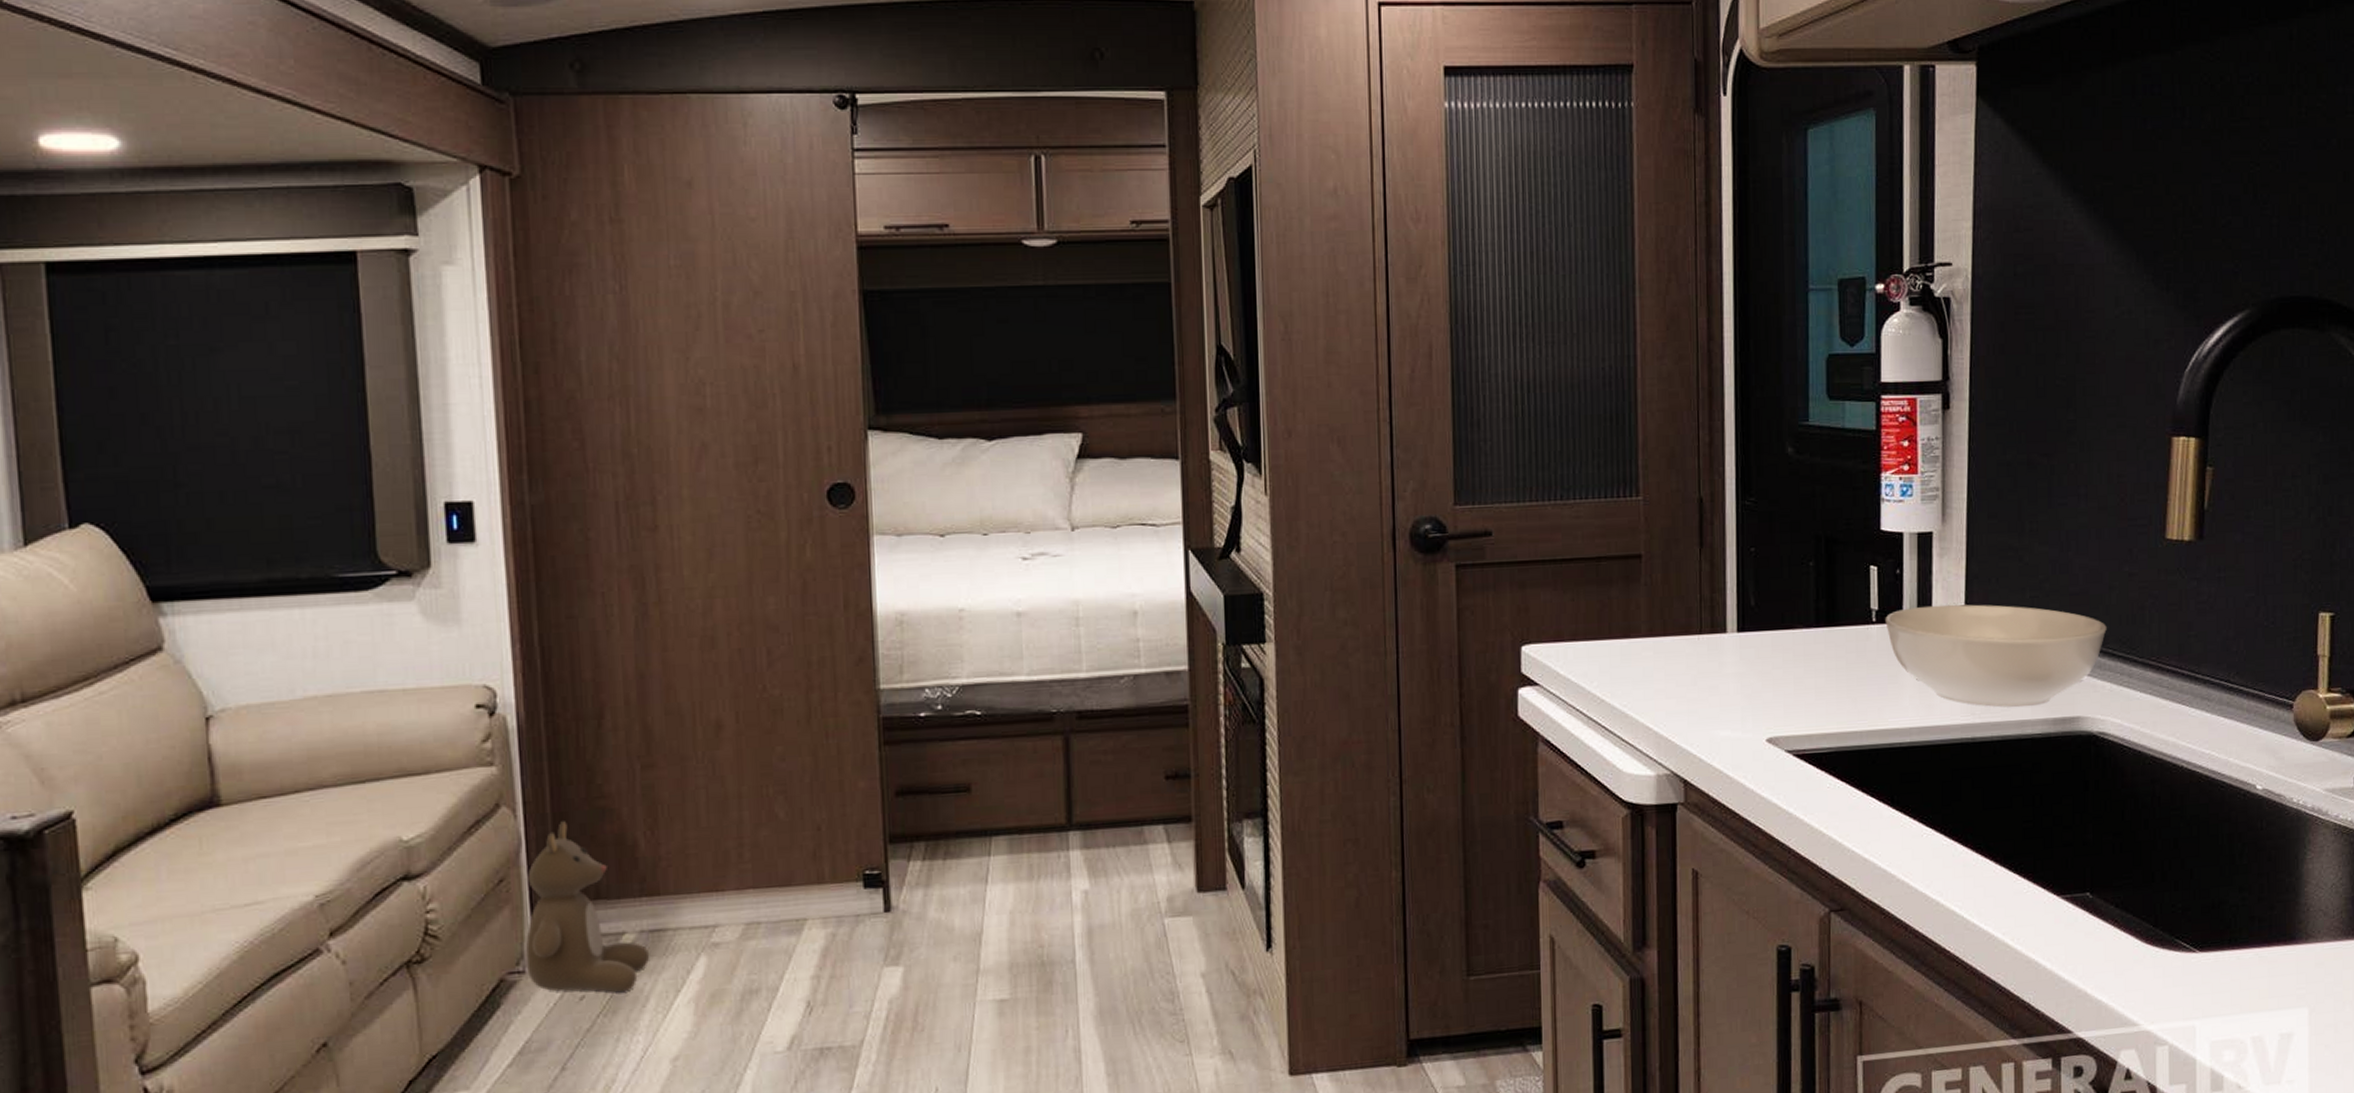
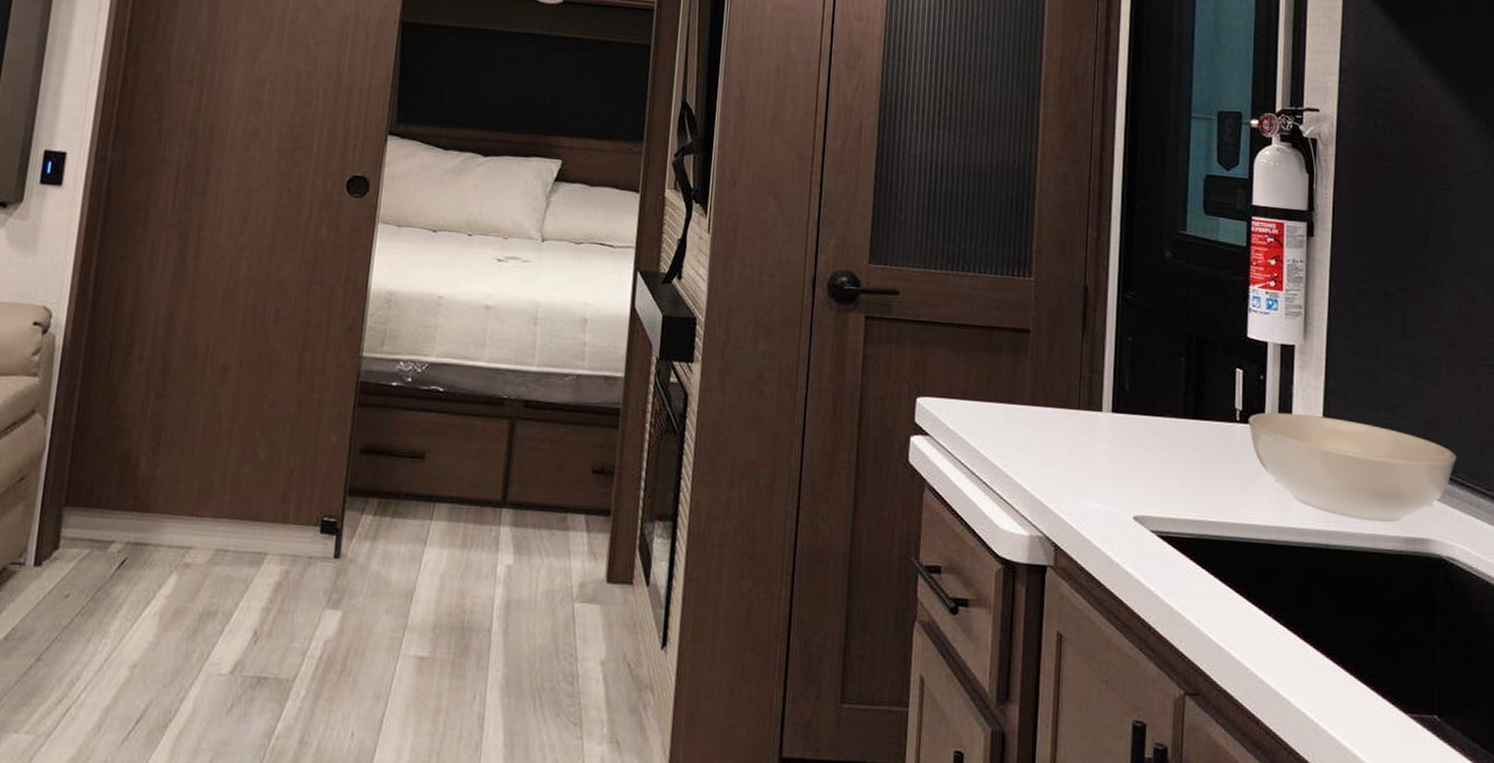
teddy bear: present [525,821,650,993] -> none [26,433,131,597]

